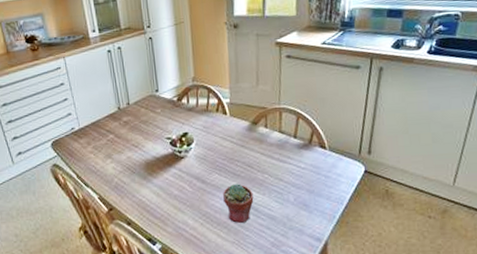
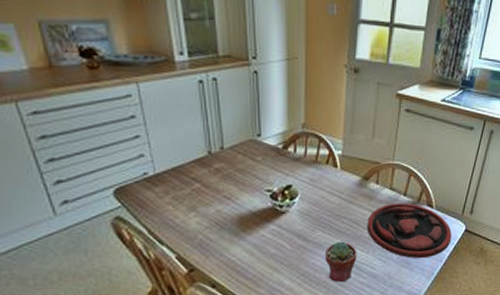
plate: none [260,145,351,201] -> present [367,202,452,258]

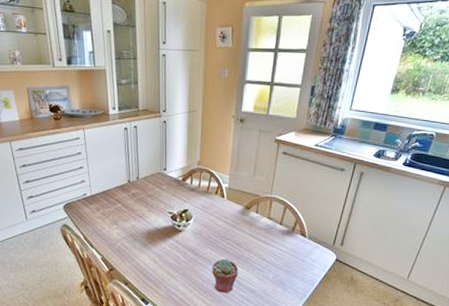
plate: present [367,202,452,258] -> none [247,230,323,280]

